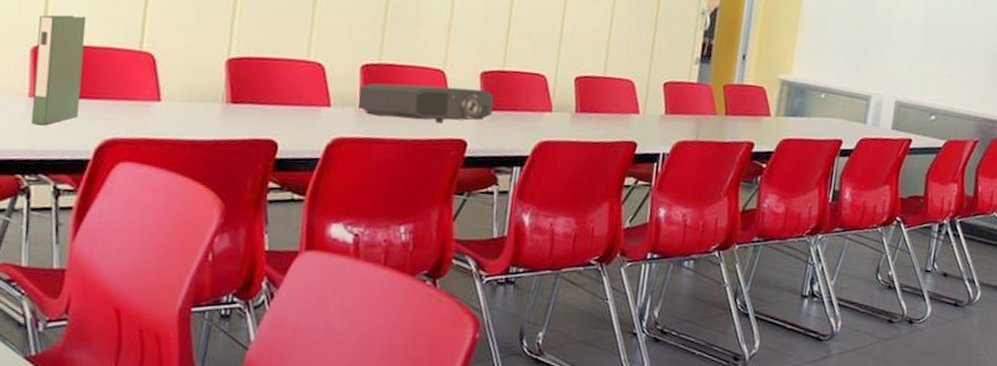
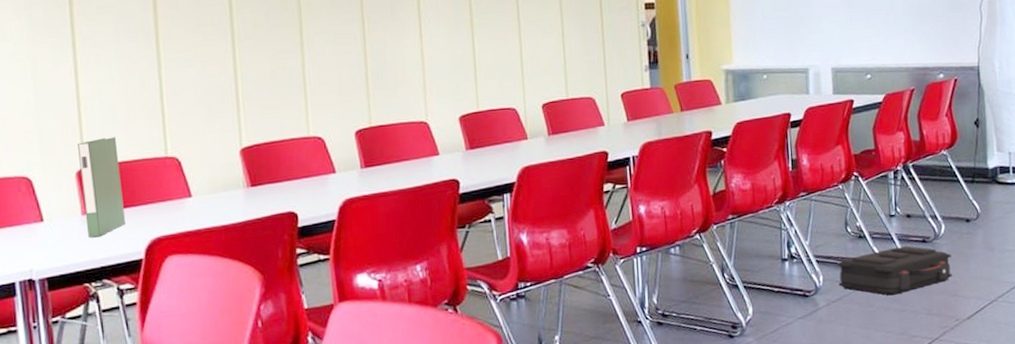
projector: present [358,83,493,122] -> none [357,132,476,174]
briefcase: none [856,305,982,356] -> present [837,246,953,296]

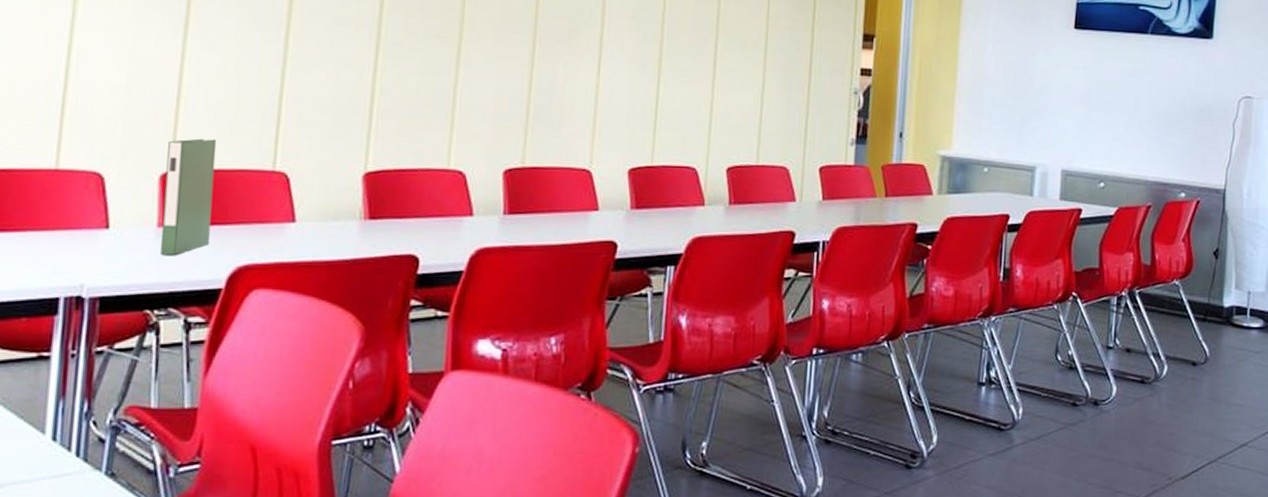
briefcase: present [837,246,953,296] -> none [1039,385,1171,441]

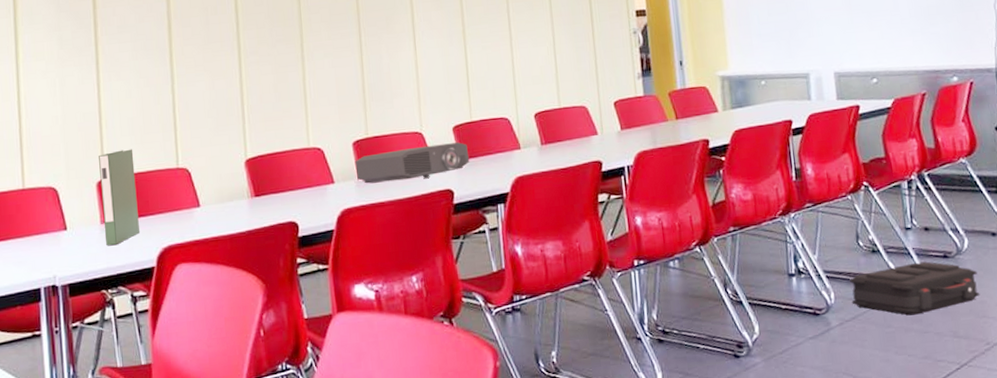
projector: none [502,186,643,224] -> present [355,142,470,184]
briefcase: none [1039,385,1171,441] -> present [850,261,980,316]

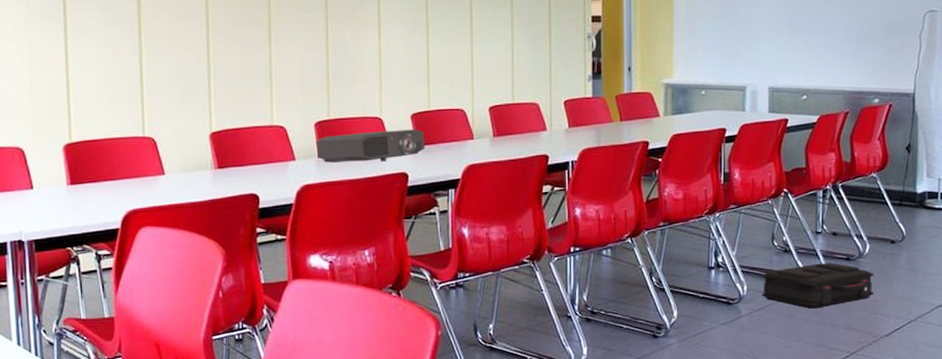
binder: present [99,149,140,245] -> none [66,116,105,206]

